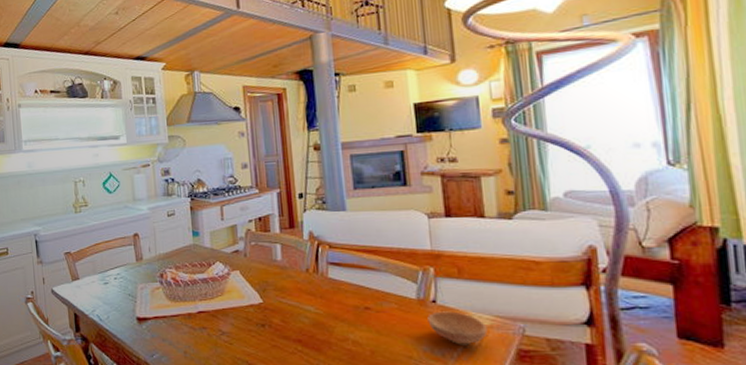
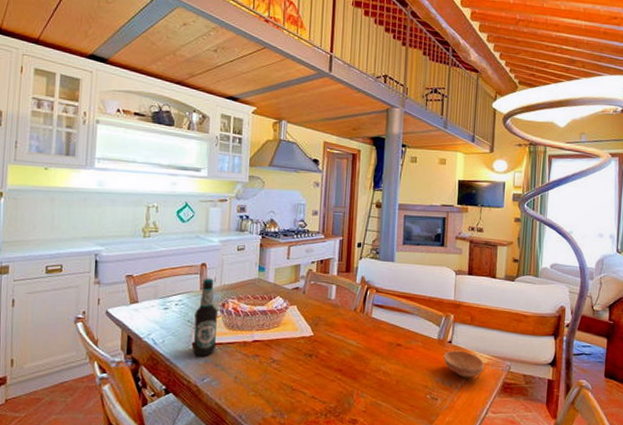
bottle: none [134,248,161,331] -> present [192,278,219,356]

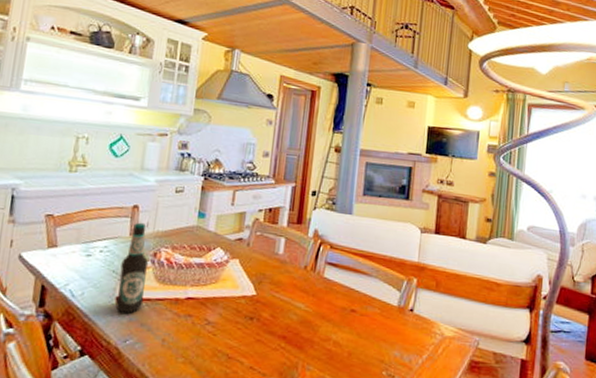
bowl: present [443,350,485,378] -> none [403,320,450,354]

